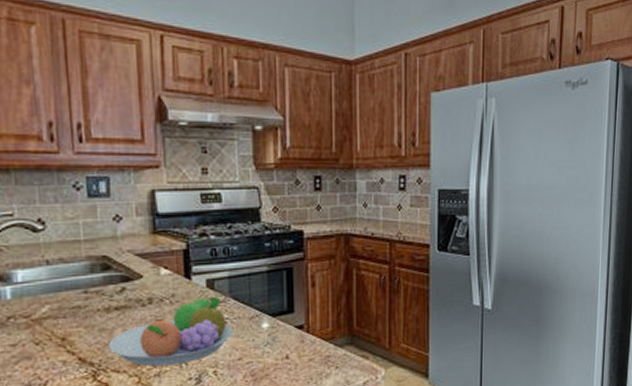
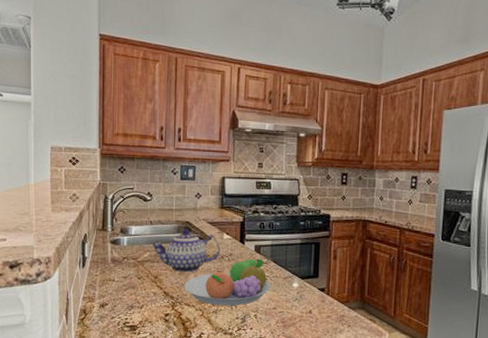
teapot: none [52,267,158,328] -> present [152,229,220,273]

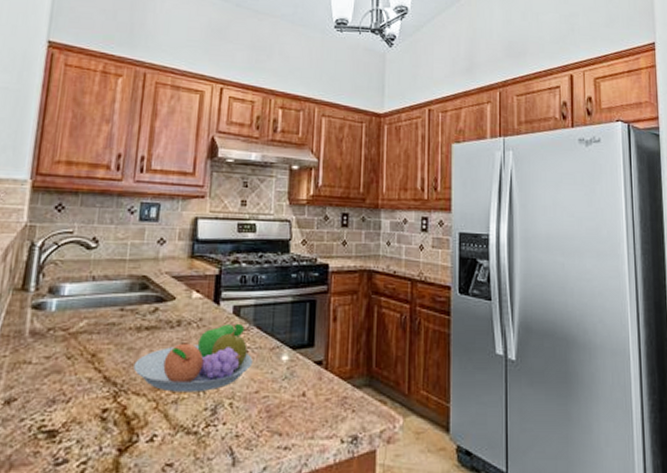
teapot: present [152,229,220,273] -> none [92,286,187,347]

